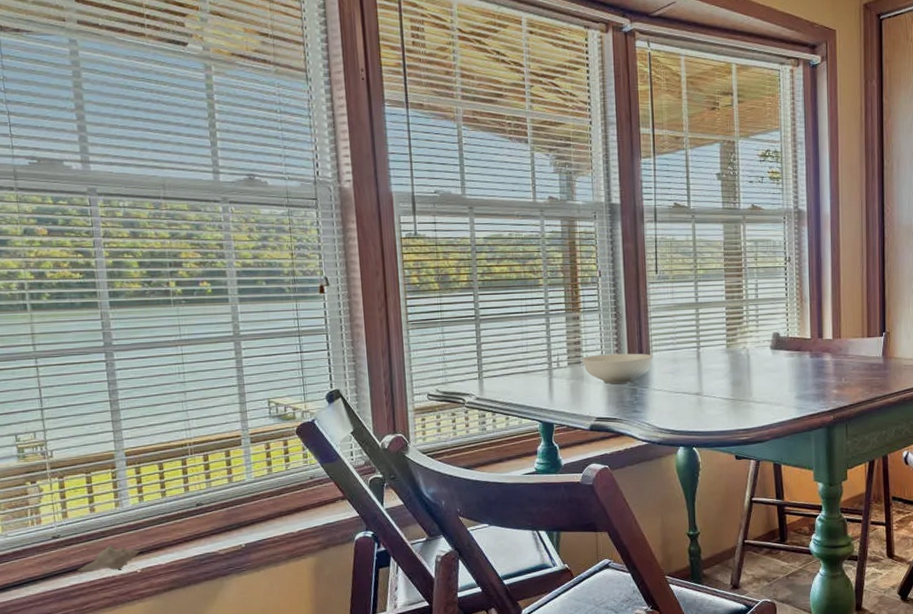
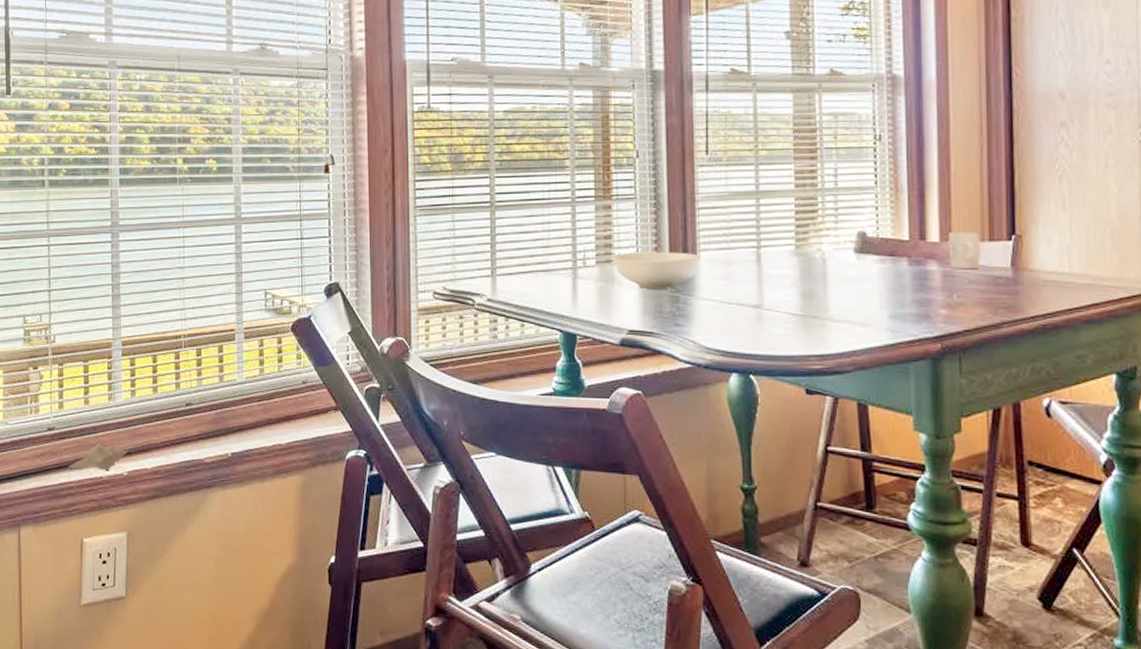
mug: none [838,330,861,360] -> present [948,231,980,270]

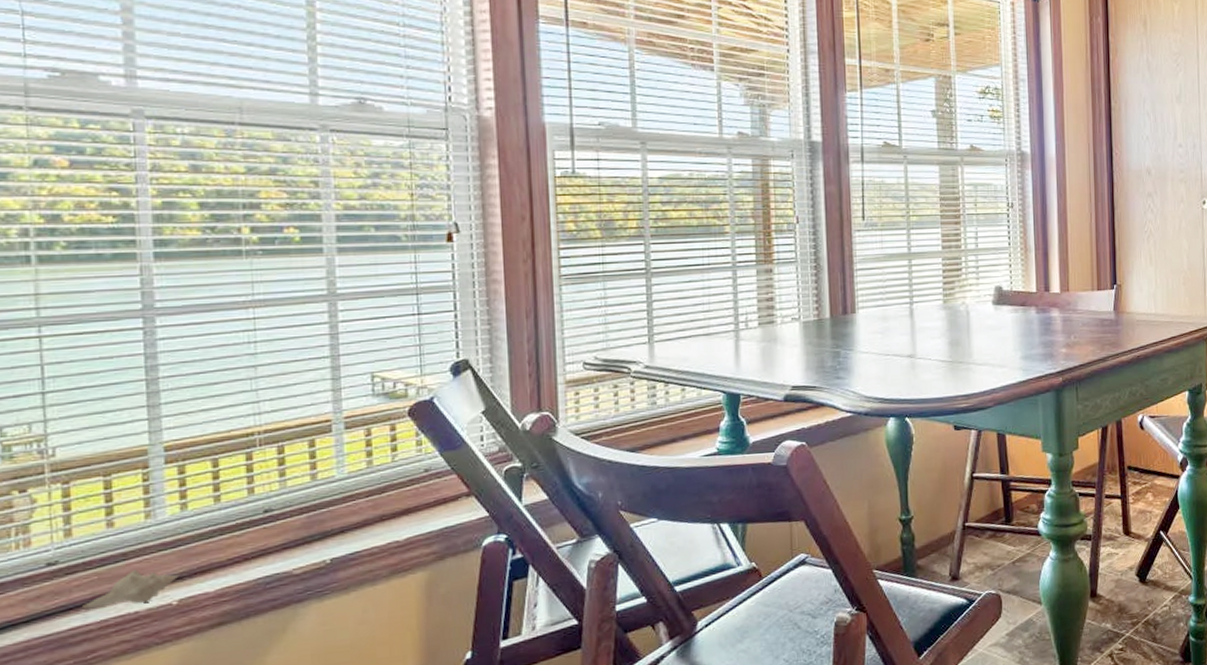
bowl: present [613,252,700,289] -> none [775,310,859,346]
mug: present [948,231,980,270] -> none [1066,283,1091,315]

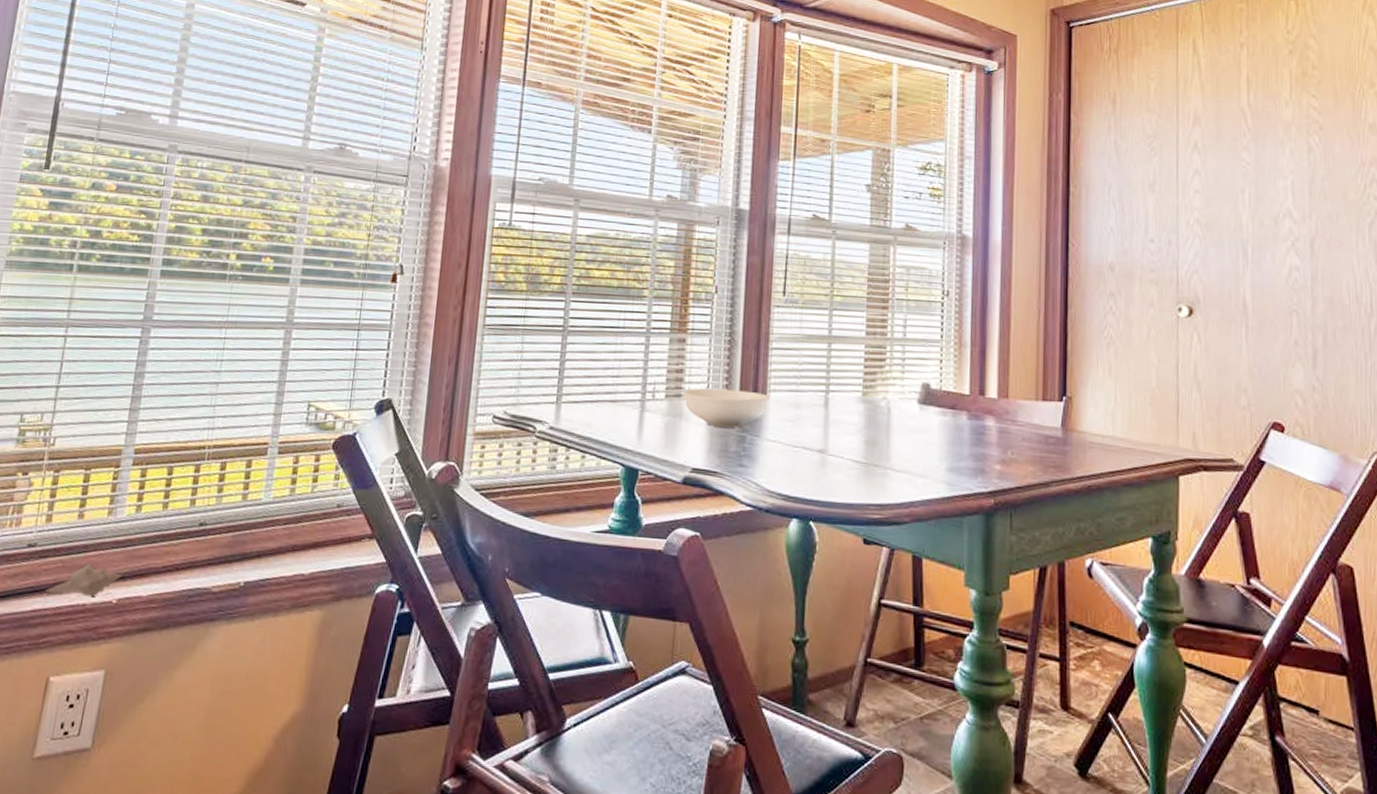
bowl: none [775,310,859,346] -> present [682,388,770,428]

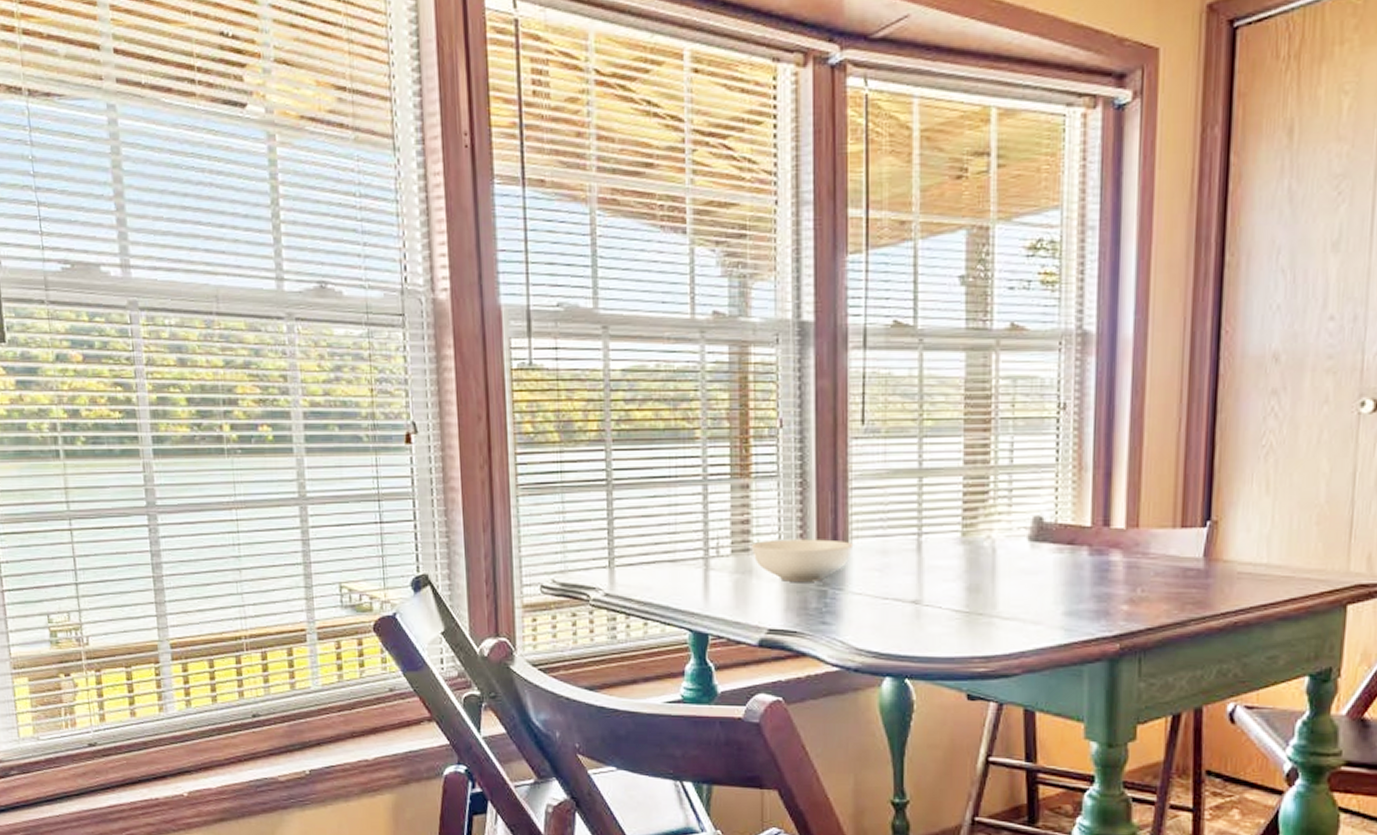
seashell: present [45,563,123,596] -> none [117,759,188,790]

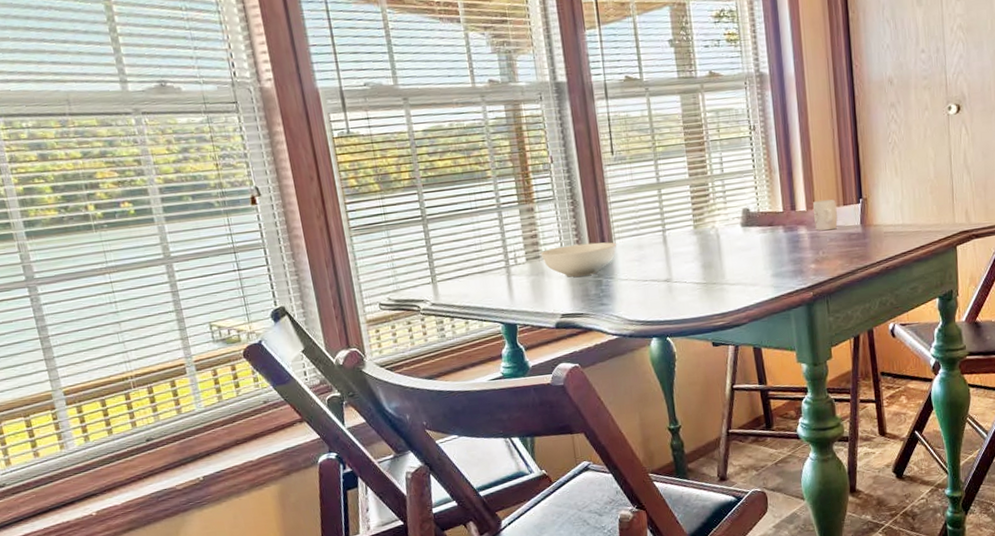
mug: none [1134,516,1171,560] -> present [812,199,838,231]

